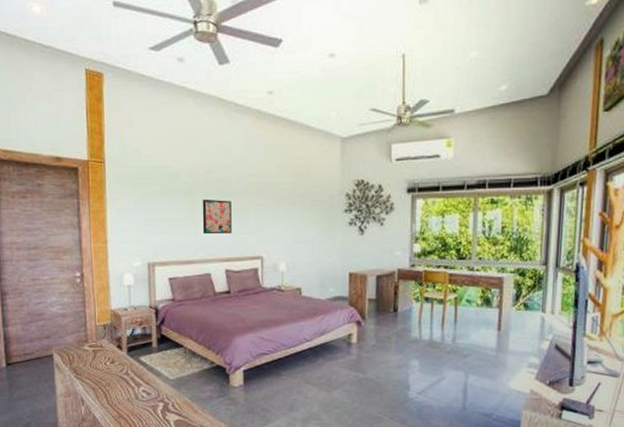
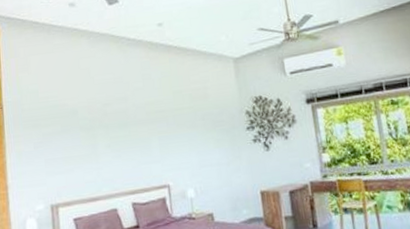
wall art: present [202,199,232,234] -> none [102,131,135,169]

